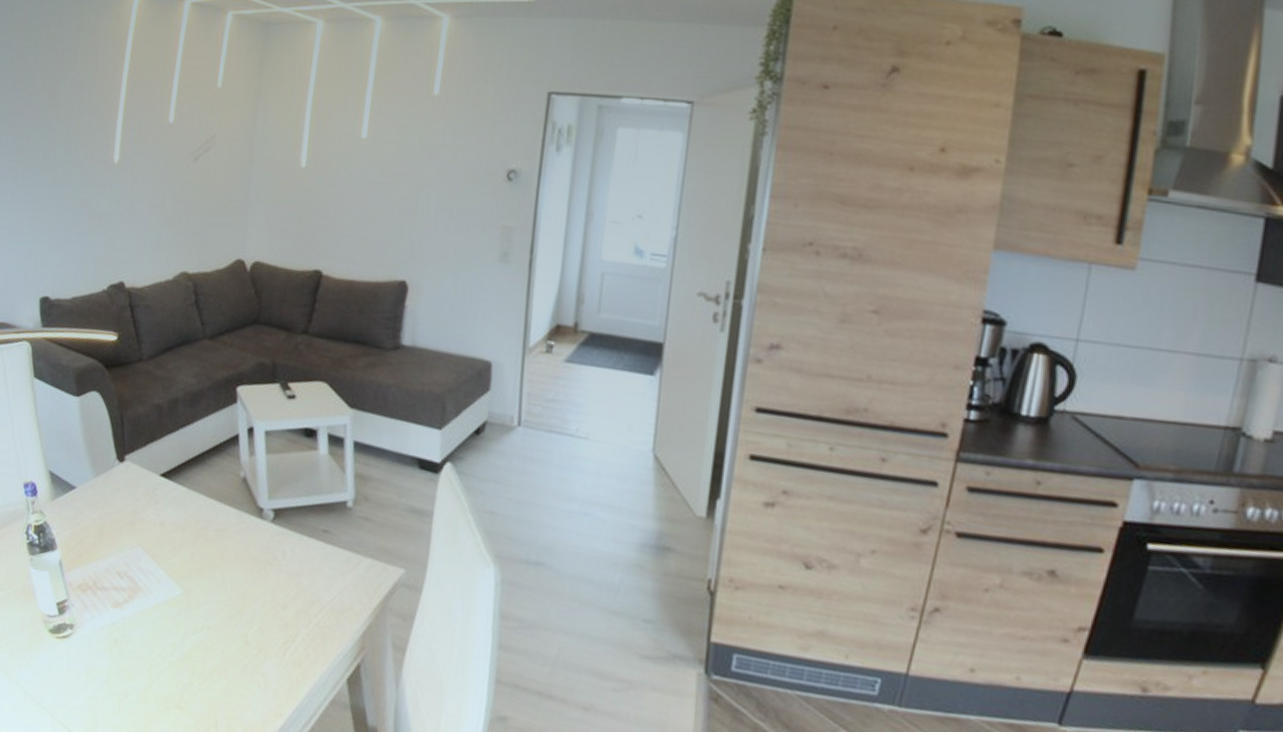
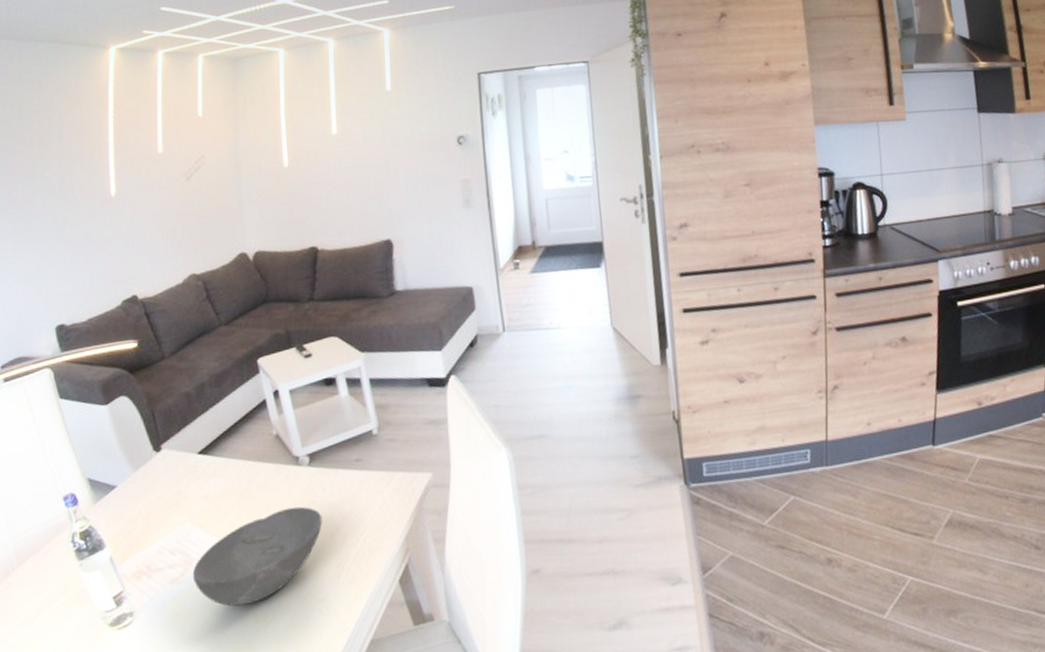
bowl: none [135,562,277,655] -> present [192,506,323,606]

